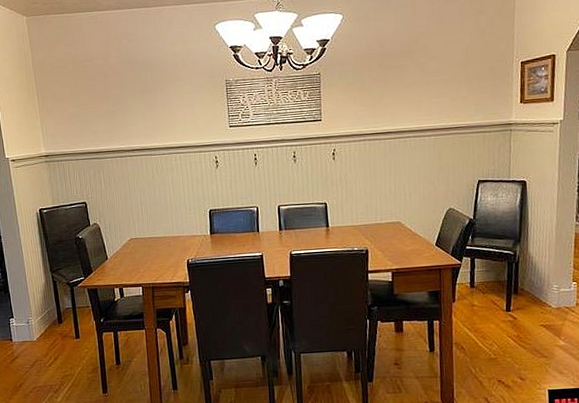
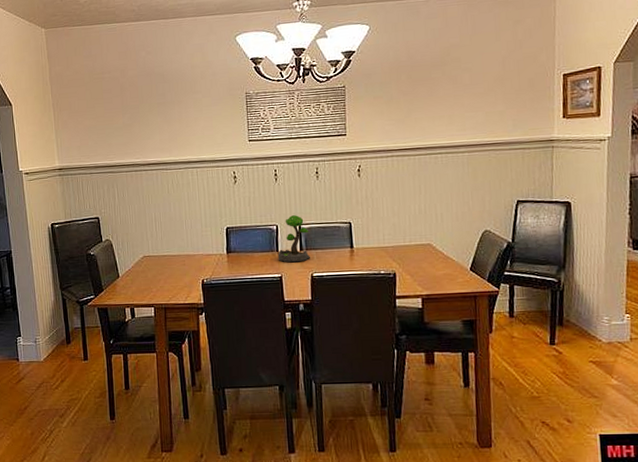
plant: none [258,197,290,242] -> present [277,215,311,263]

